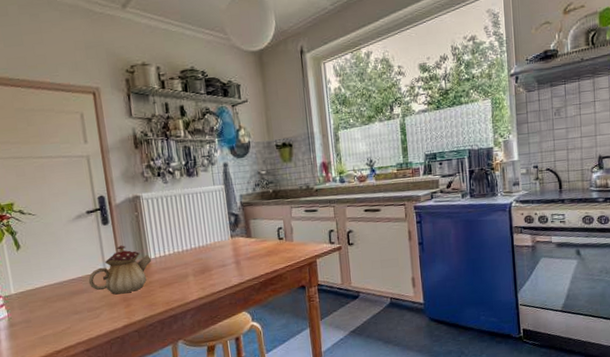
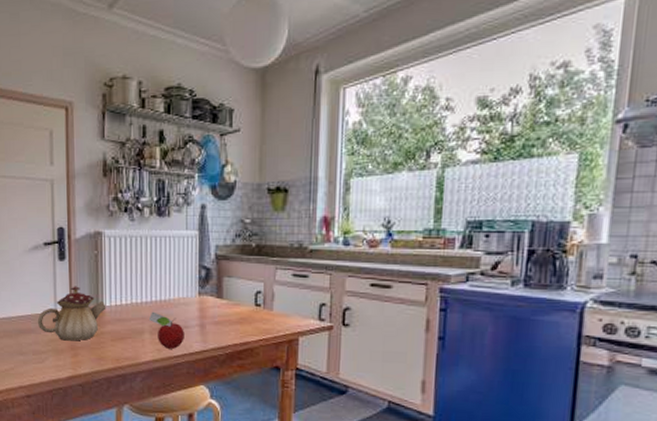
fruit: none [190,257,224,286] -> present [148,311,184,349]

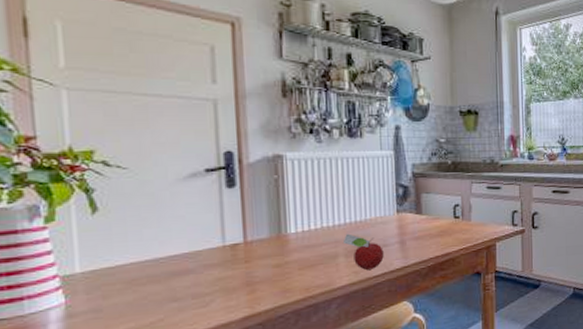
teapot: present [37,286,106,341] -> none [197,214,291,277]

